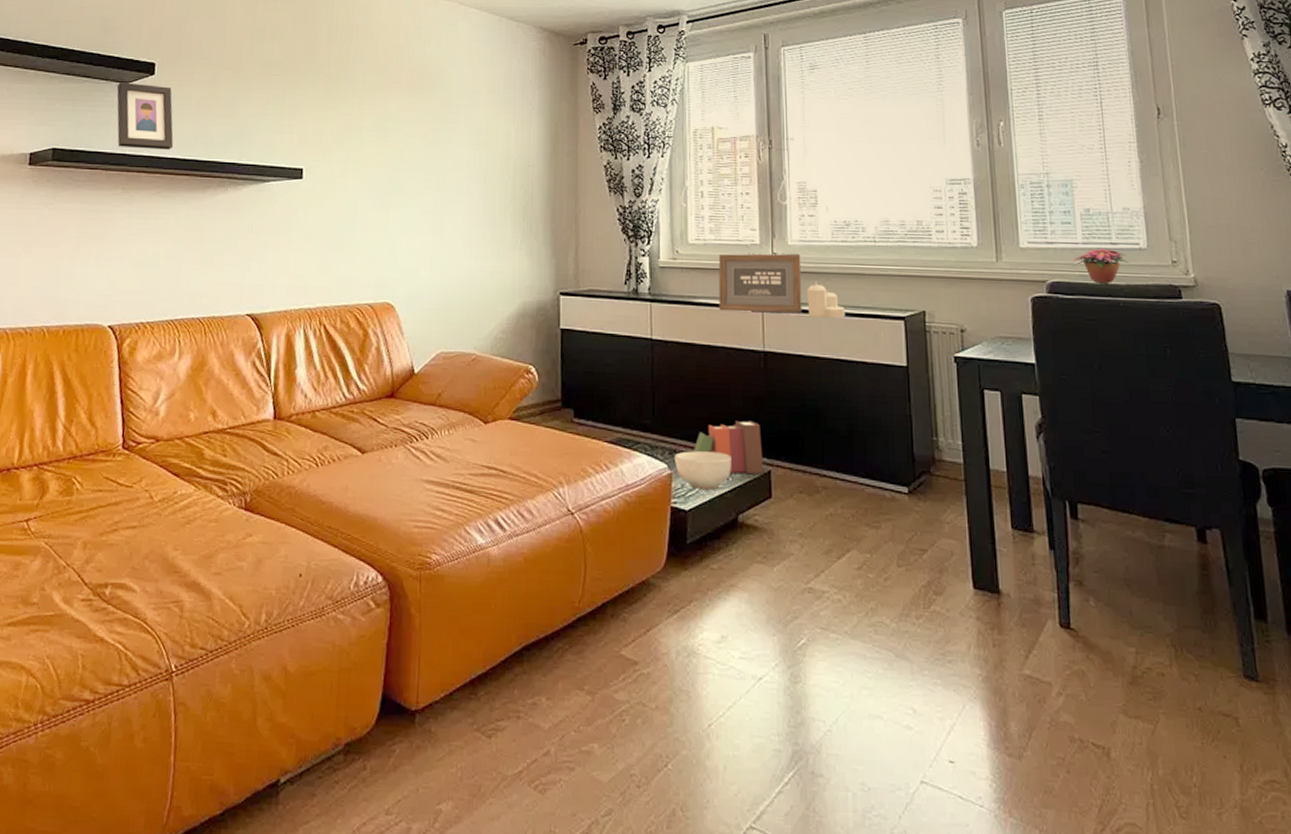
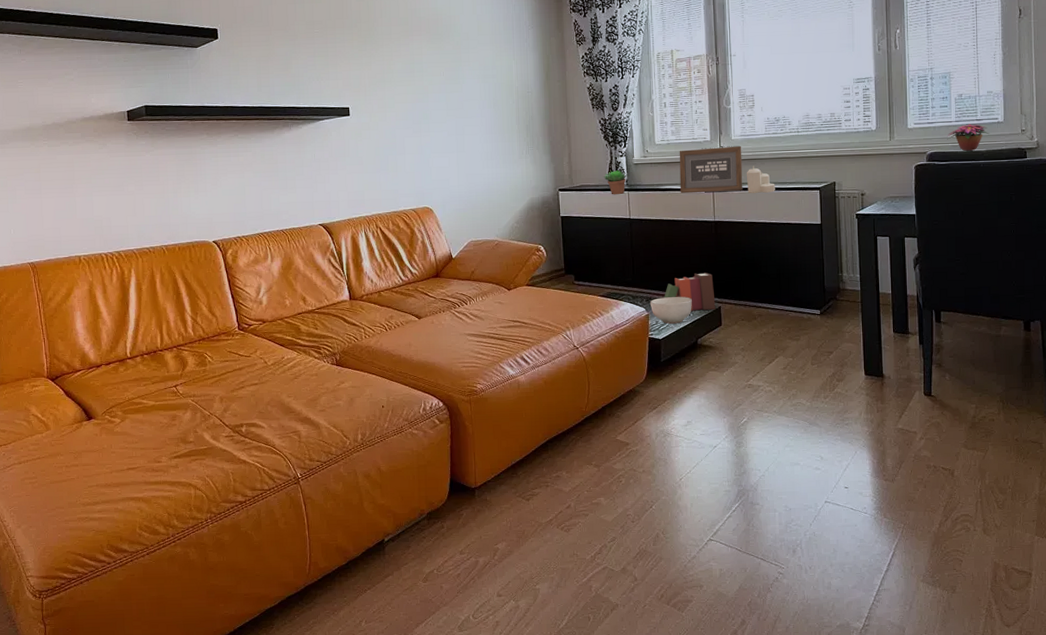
picture frame: present [117,82,174,150] -> none [189,47,243,101]
succulent plant: none [619,274,650,306] -> present [604,170,627,195]

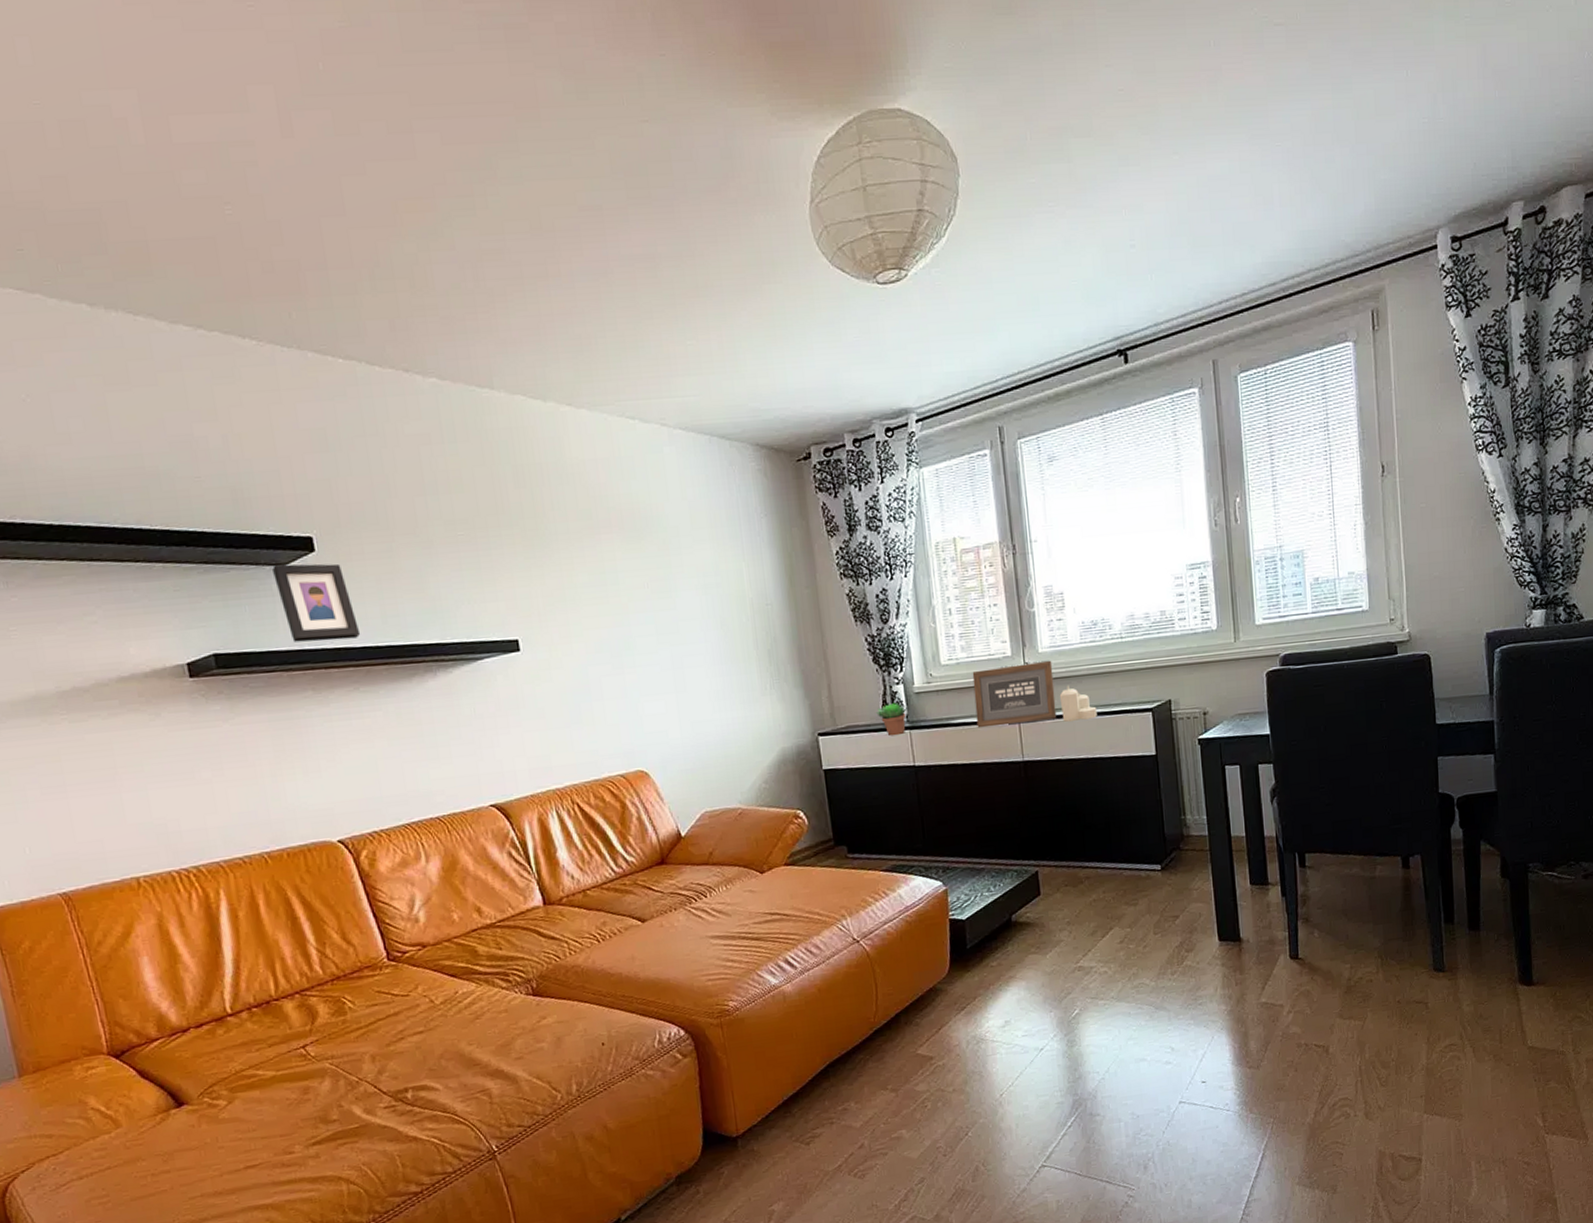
picture frame: none [189,47,243,101] -> present [272,563,361,642]
bowl: present [649,296,692,324] -> none [947,861,1002,899]
books: present [664,272,716,311] -> none [965,828,1032,880]
flower arrangement: present [947,124,990,151] -> none [1303,615,1353,650]

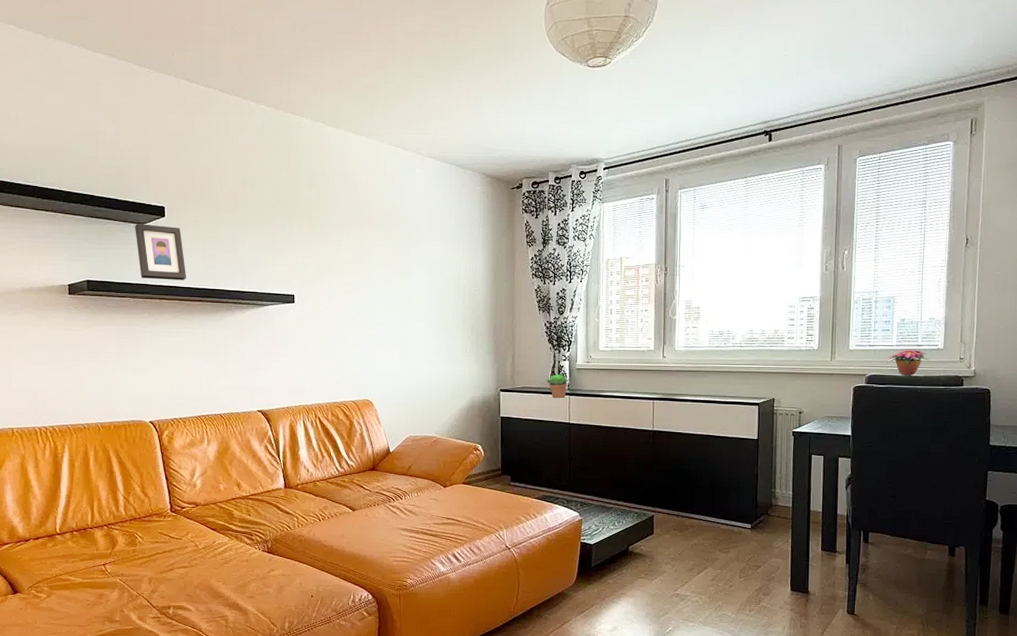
picture frame: present [972,660,1057,728] -> none [621,356,685,402]
candle: present [1059,685,1097,723] -> none [687,377,715,406]
flower arrangement: none [1303,615,1353,650] -> present [887,349,929,376]

